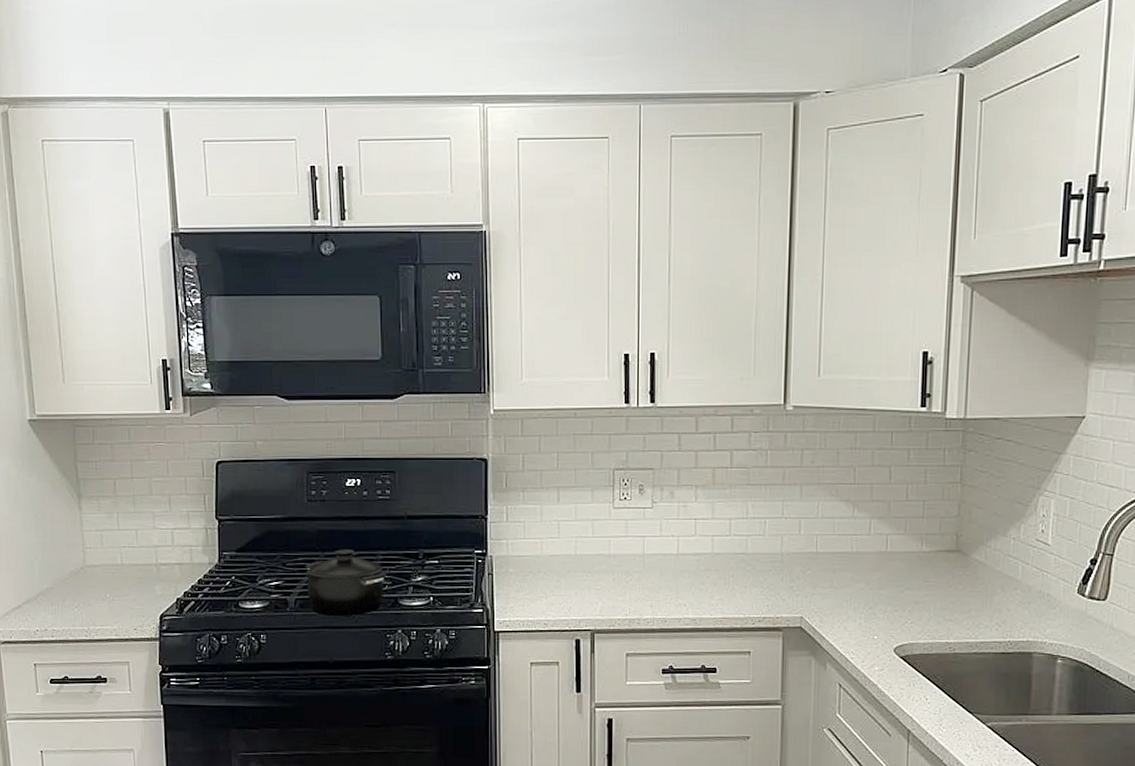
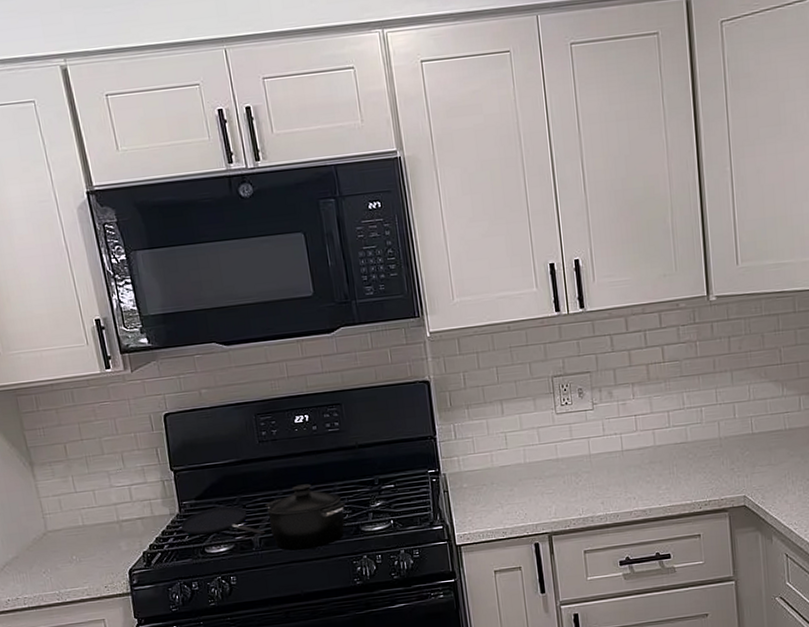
frying pan: none [218,562,302,596] -> present [180,506,265,535]

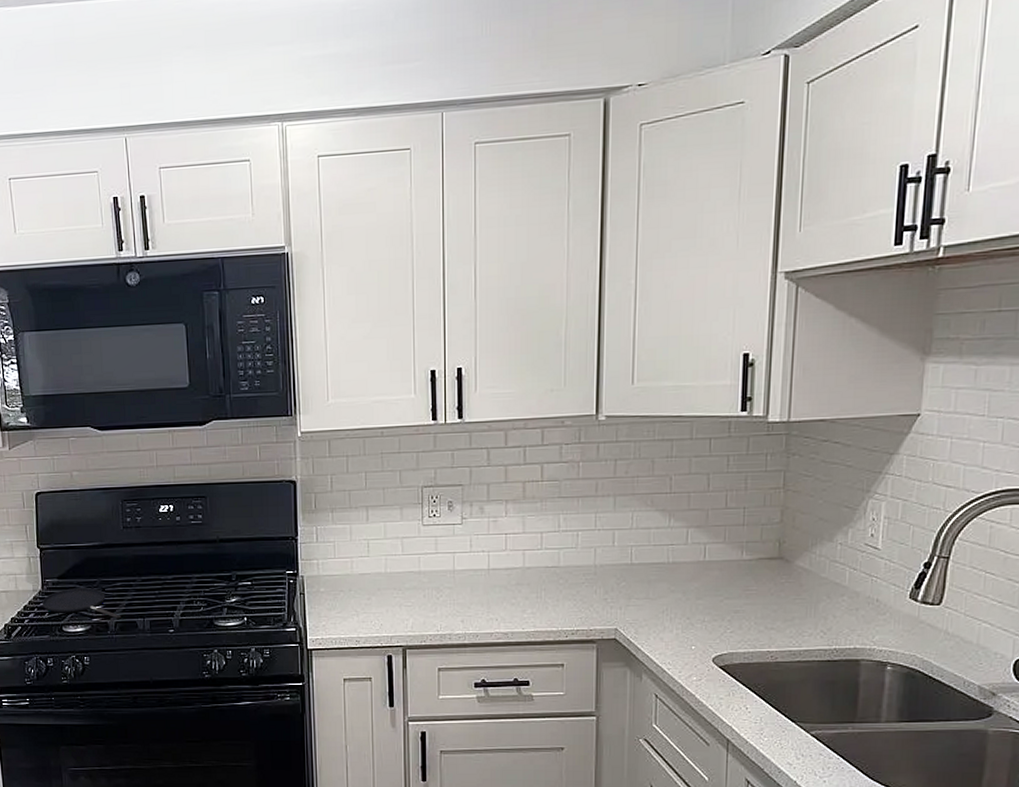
saucepan: present [265,484,345,551] -> none [123,573,201,639]

